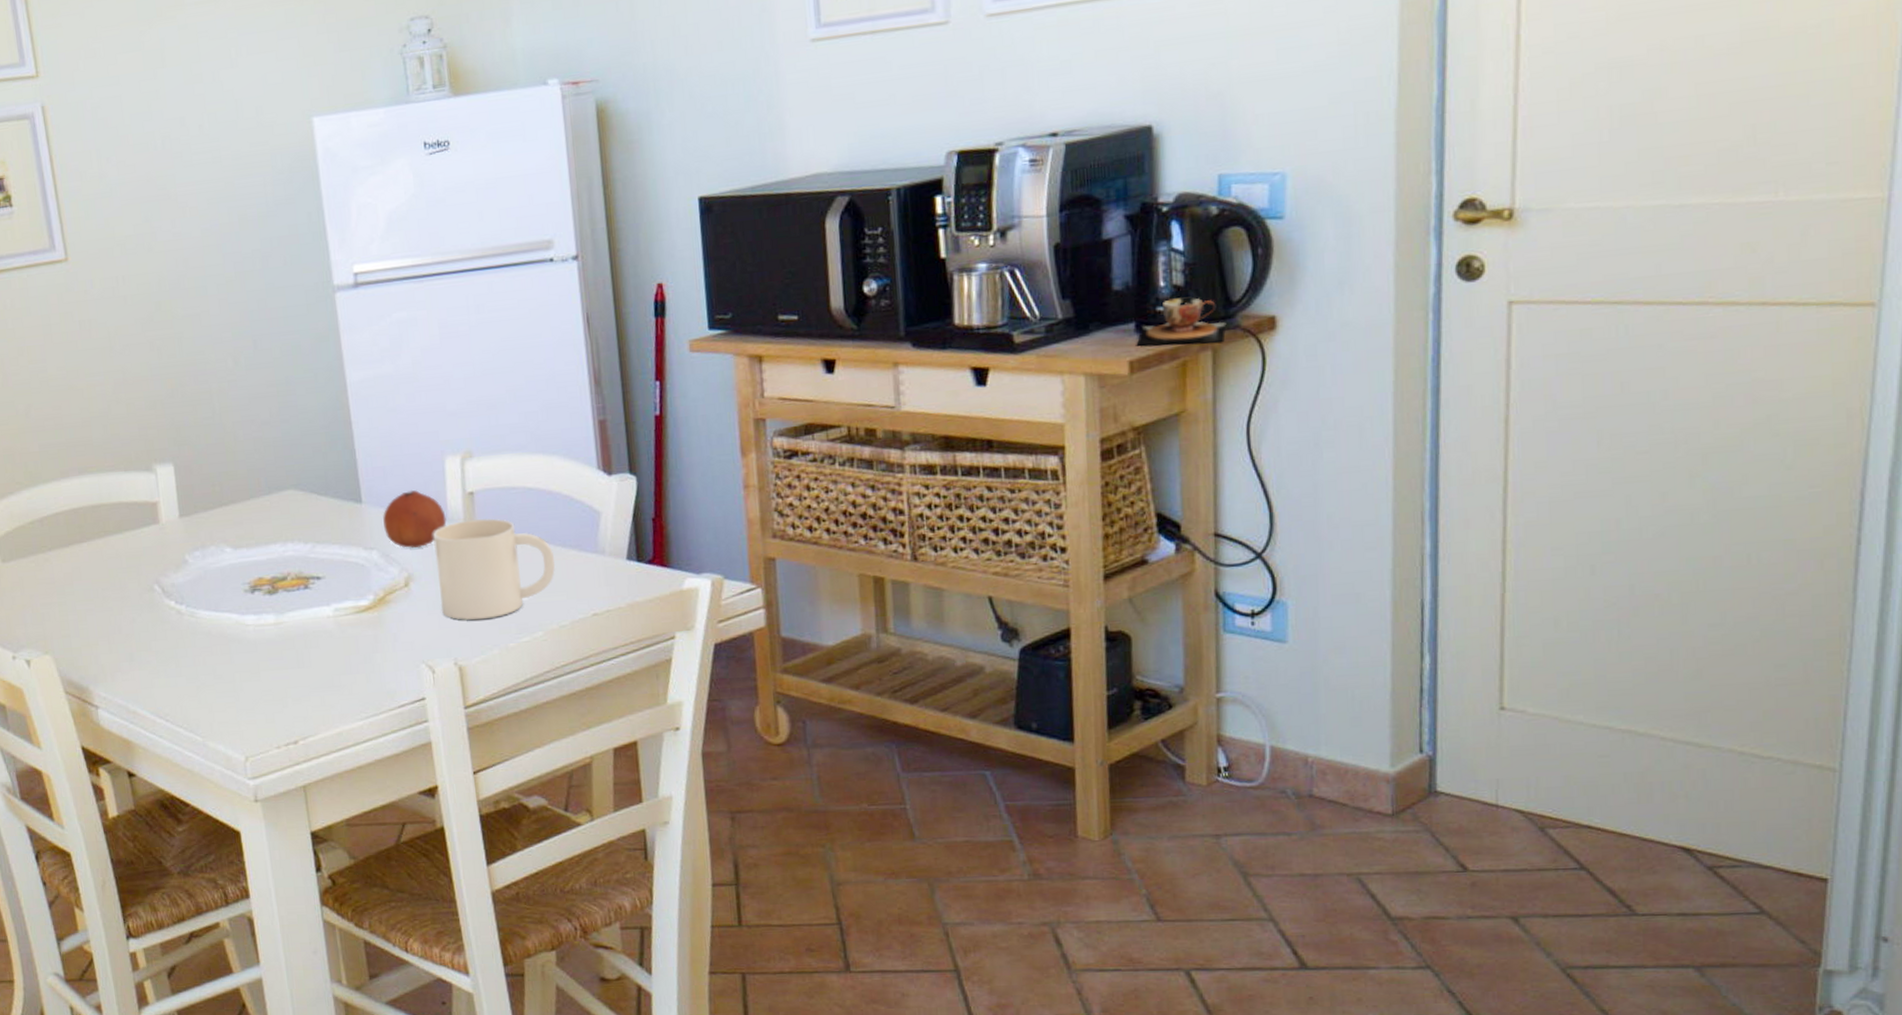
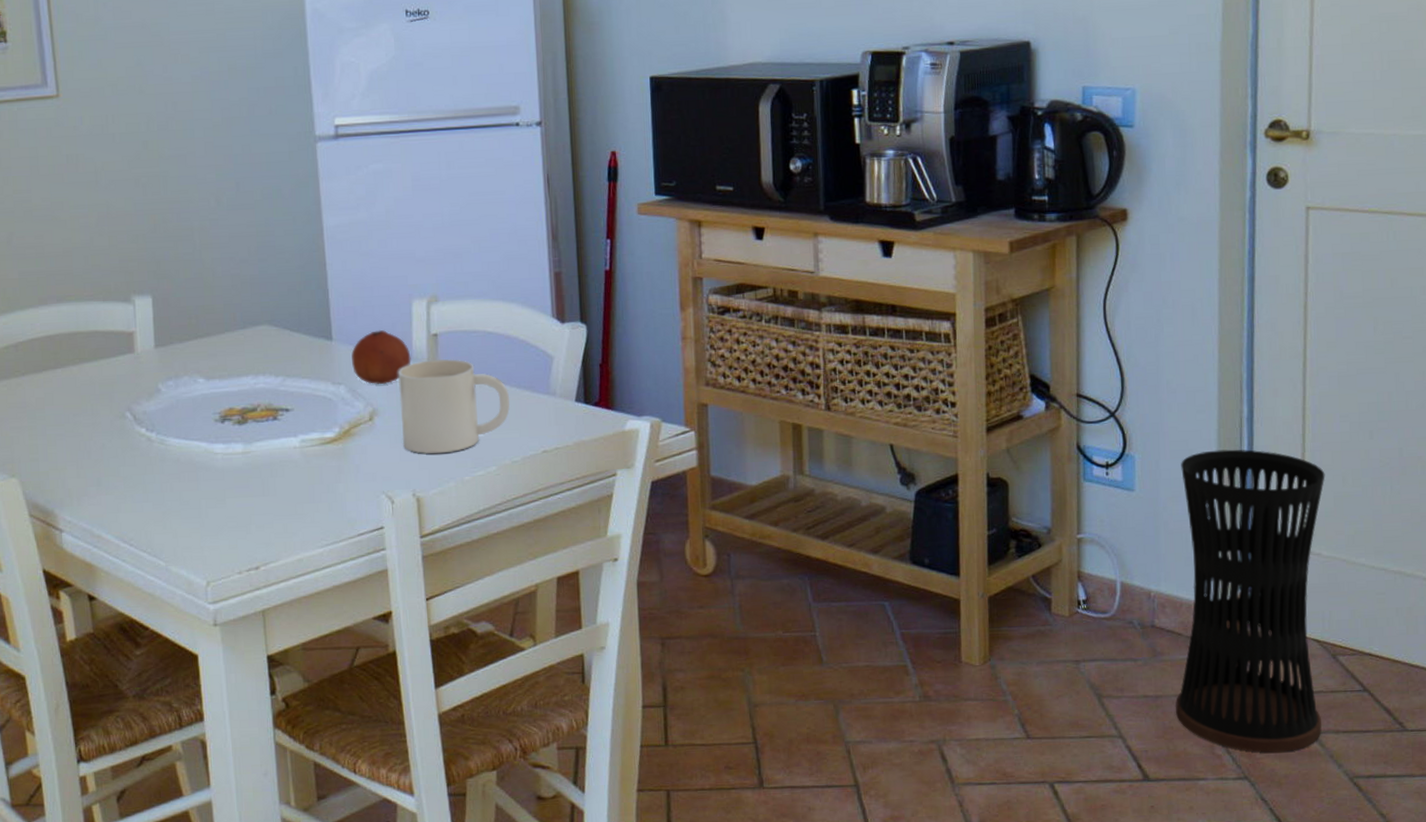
teacup: present [1137,297,1227,347] -> none [1016,189,1088,230]
umbrella stand: none [1339,591,1532,939] -> present [1176,449,1325,753]

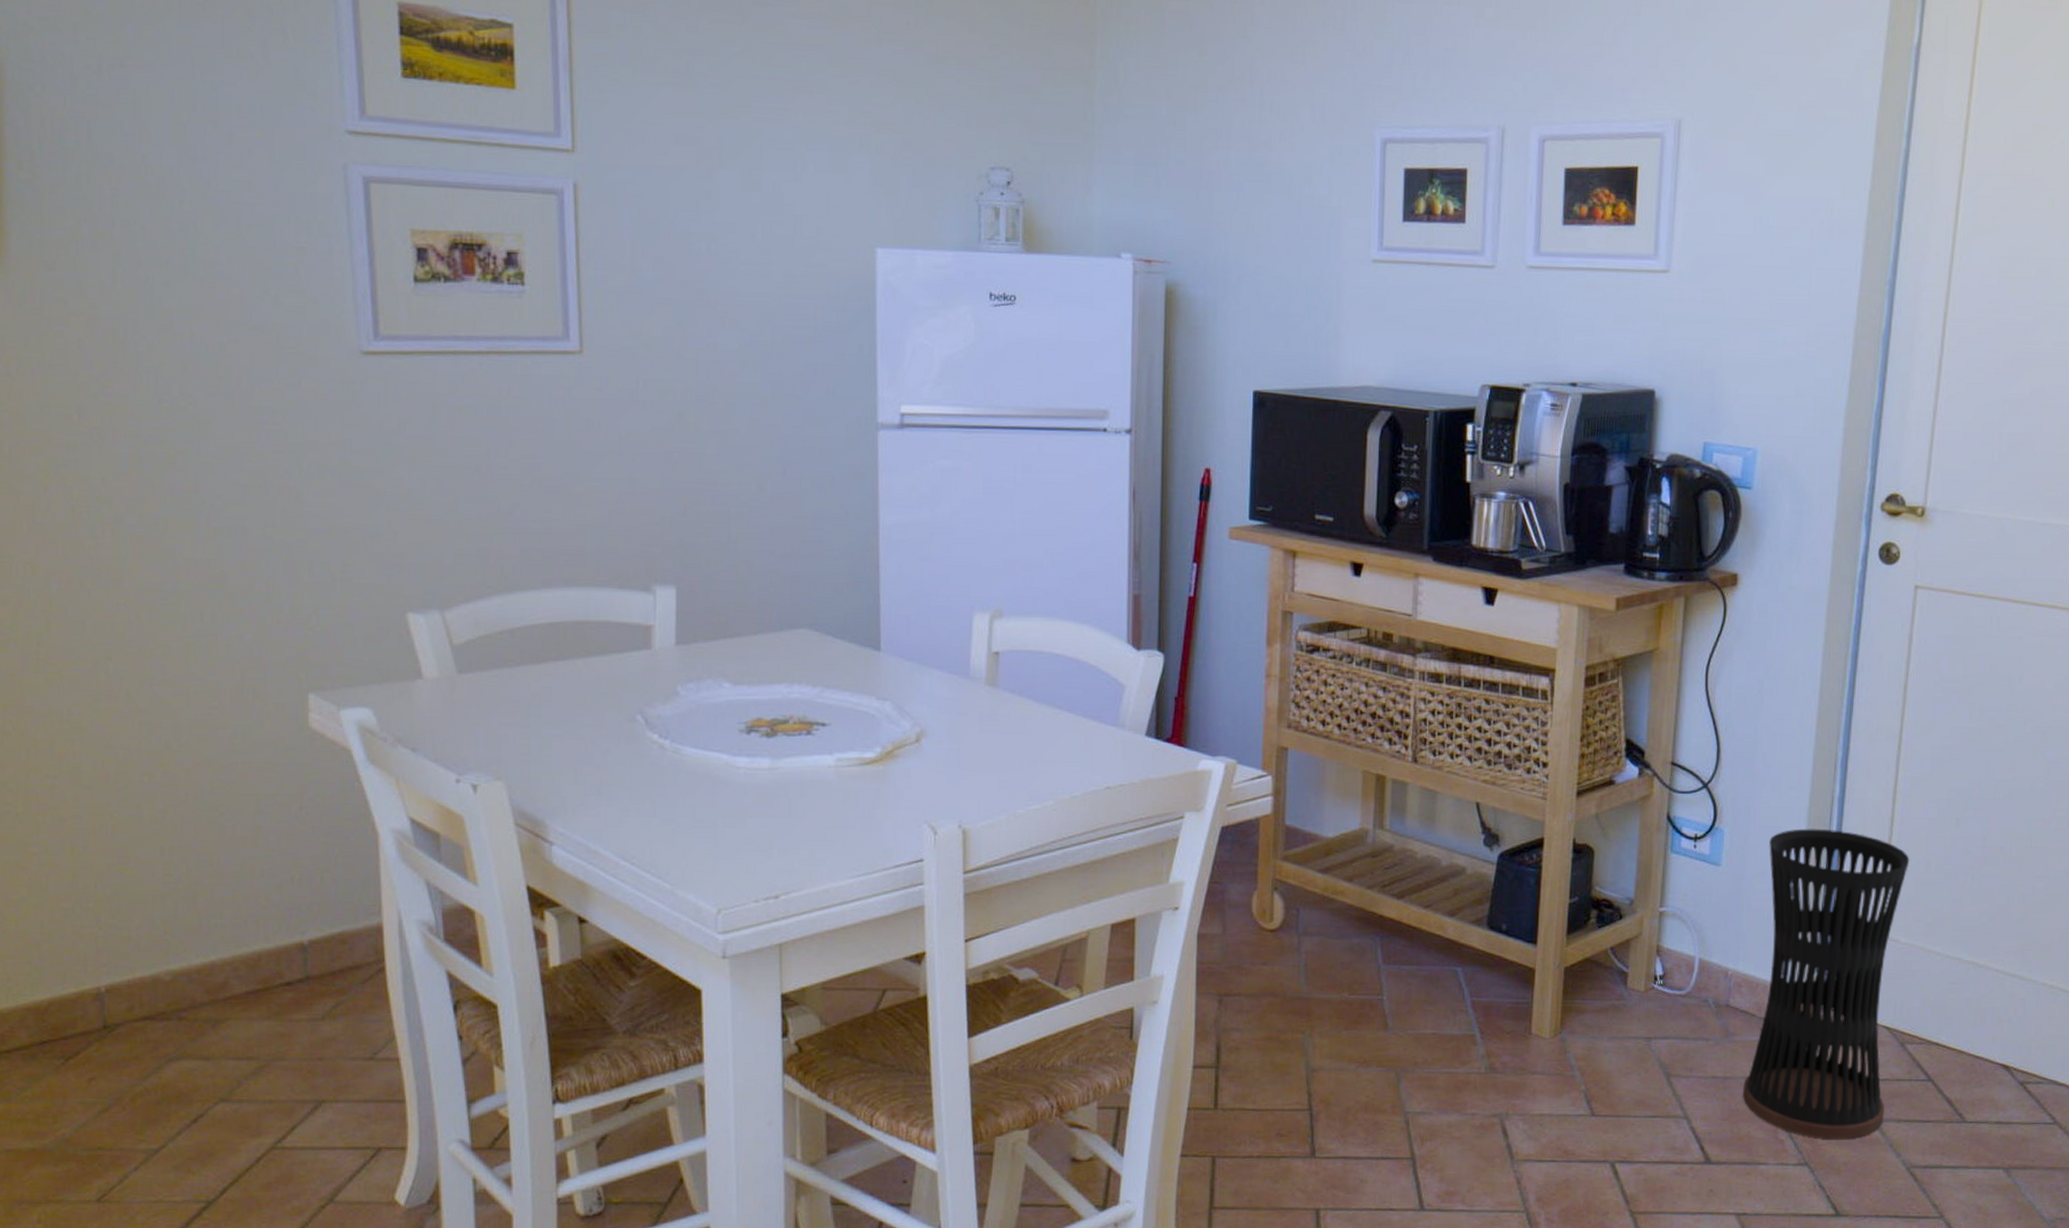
fruit: present [351,329,411,385] -> none [901,642,968,704]
mug: present [398,359,510,454] -> none [951,679,1074,783]

